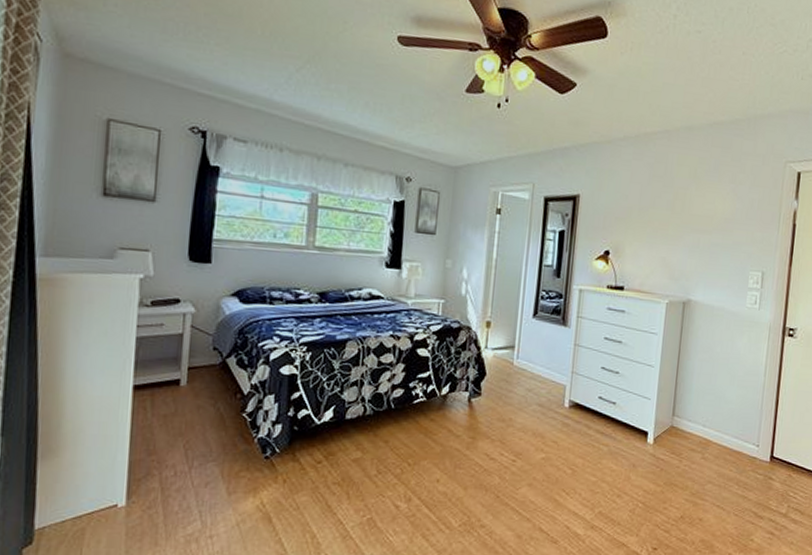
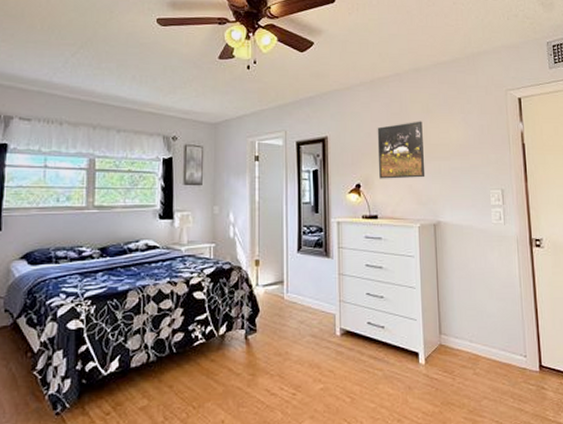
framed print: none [631,187,687,251] -> present [377,121,425,179]

